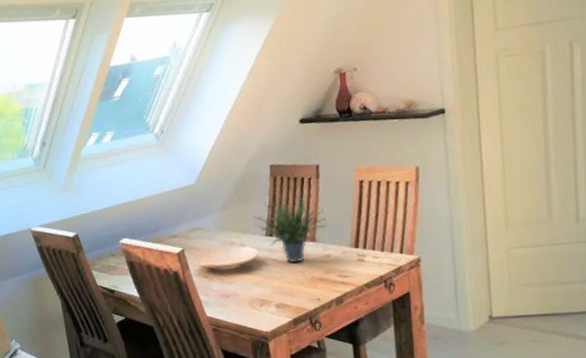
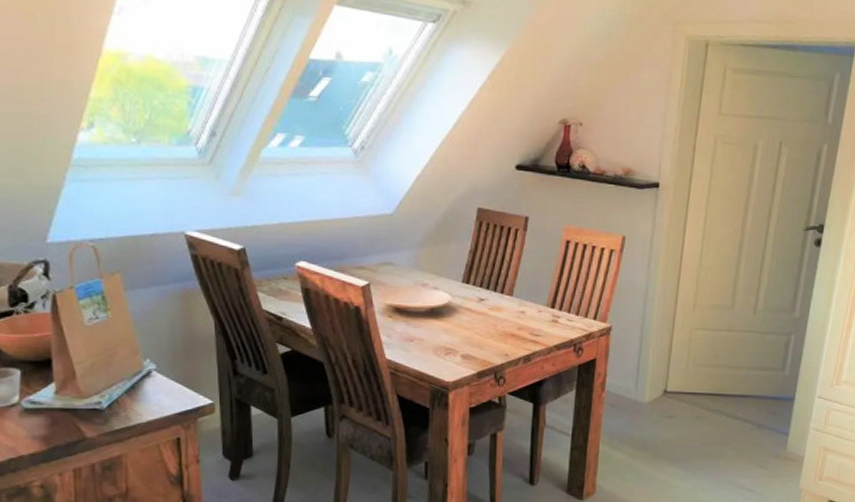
potted plant: present [253,187,328,264] -> none [451,231,528,315]

